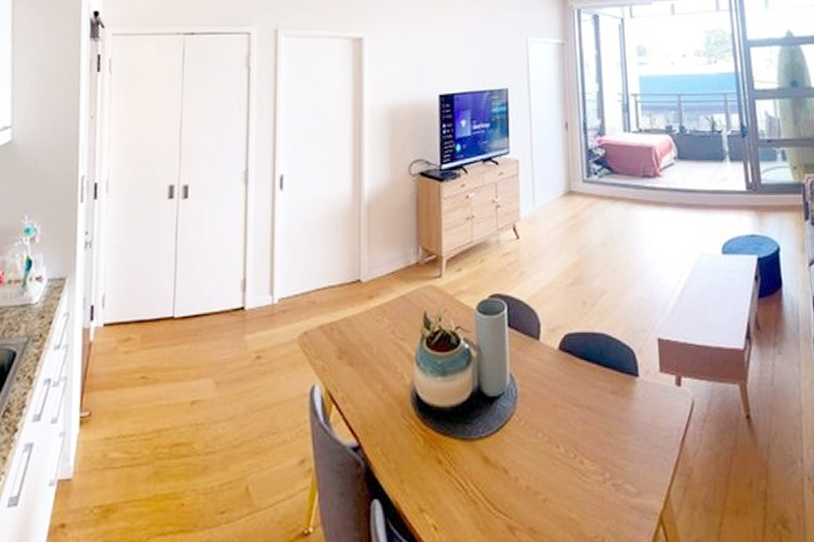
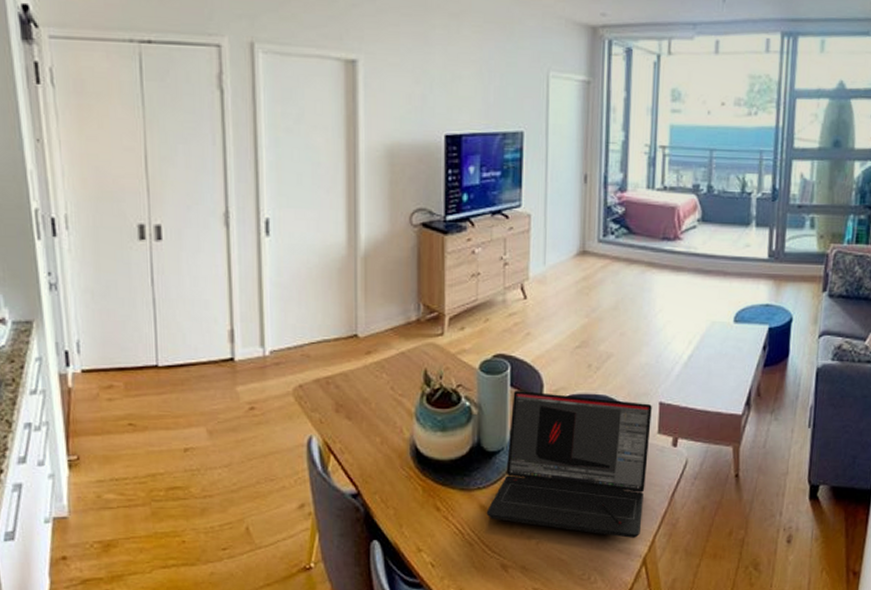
laptop: none [489,331,654,492] -> present [486,391,652,538]

